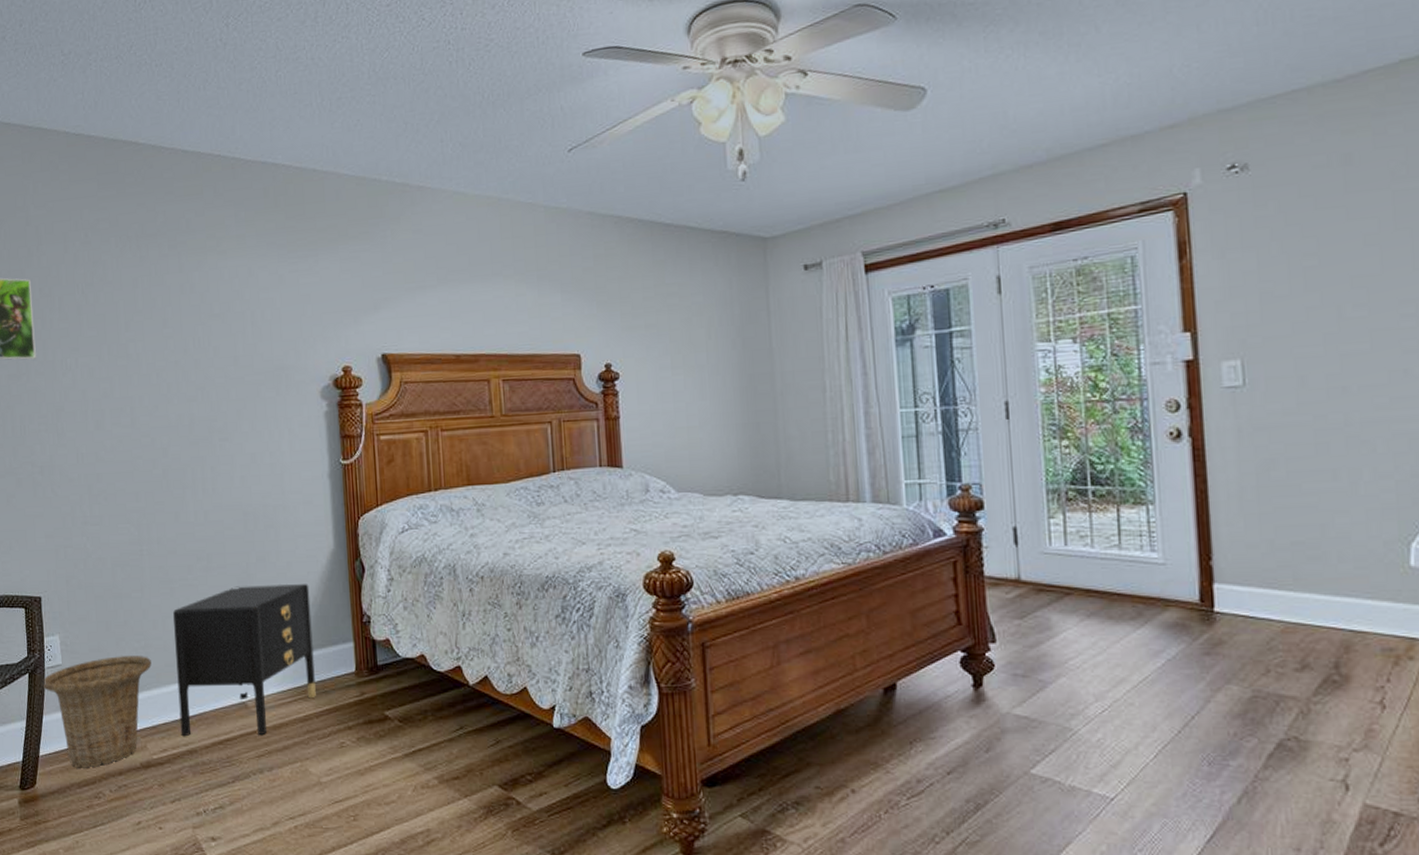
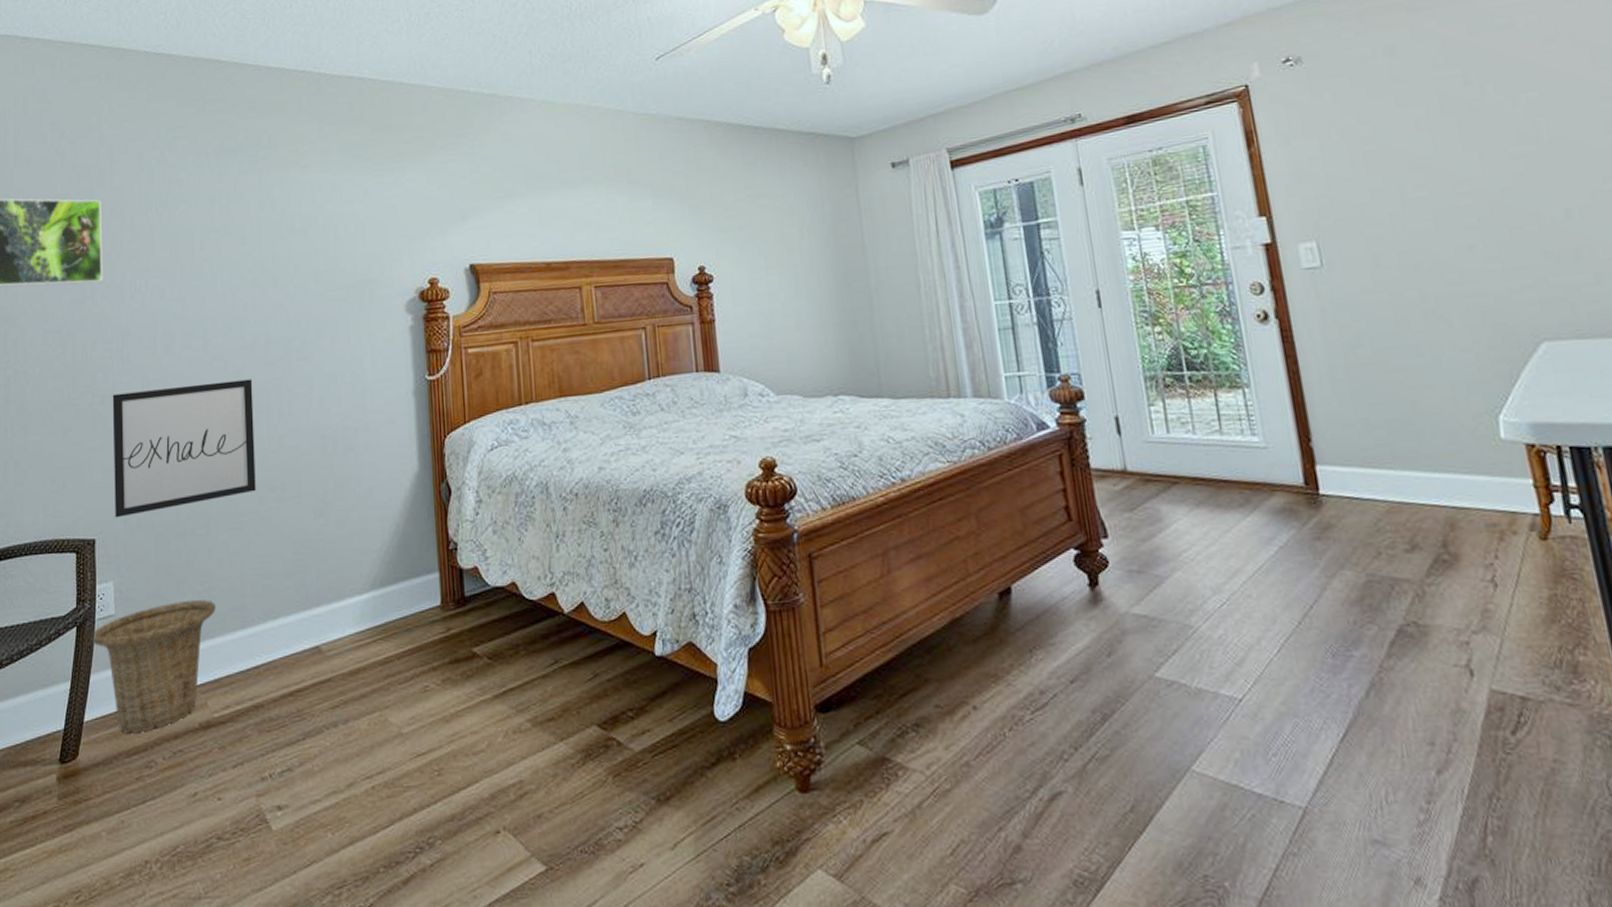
wall art: none [50,456,185,579] -> present [112,379,256,518]
nightstand: present [172,584,316,737] -> none [241,511,398,690]

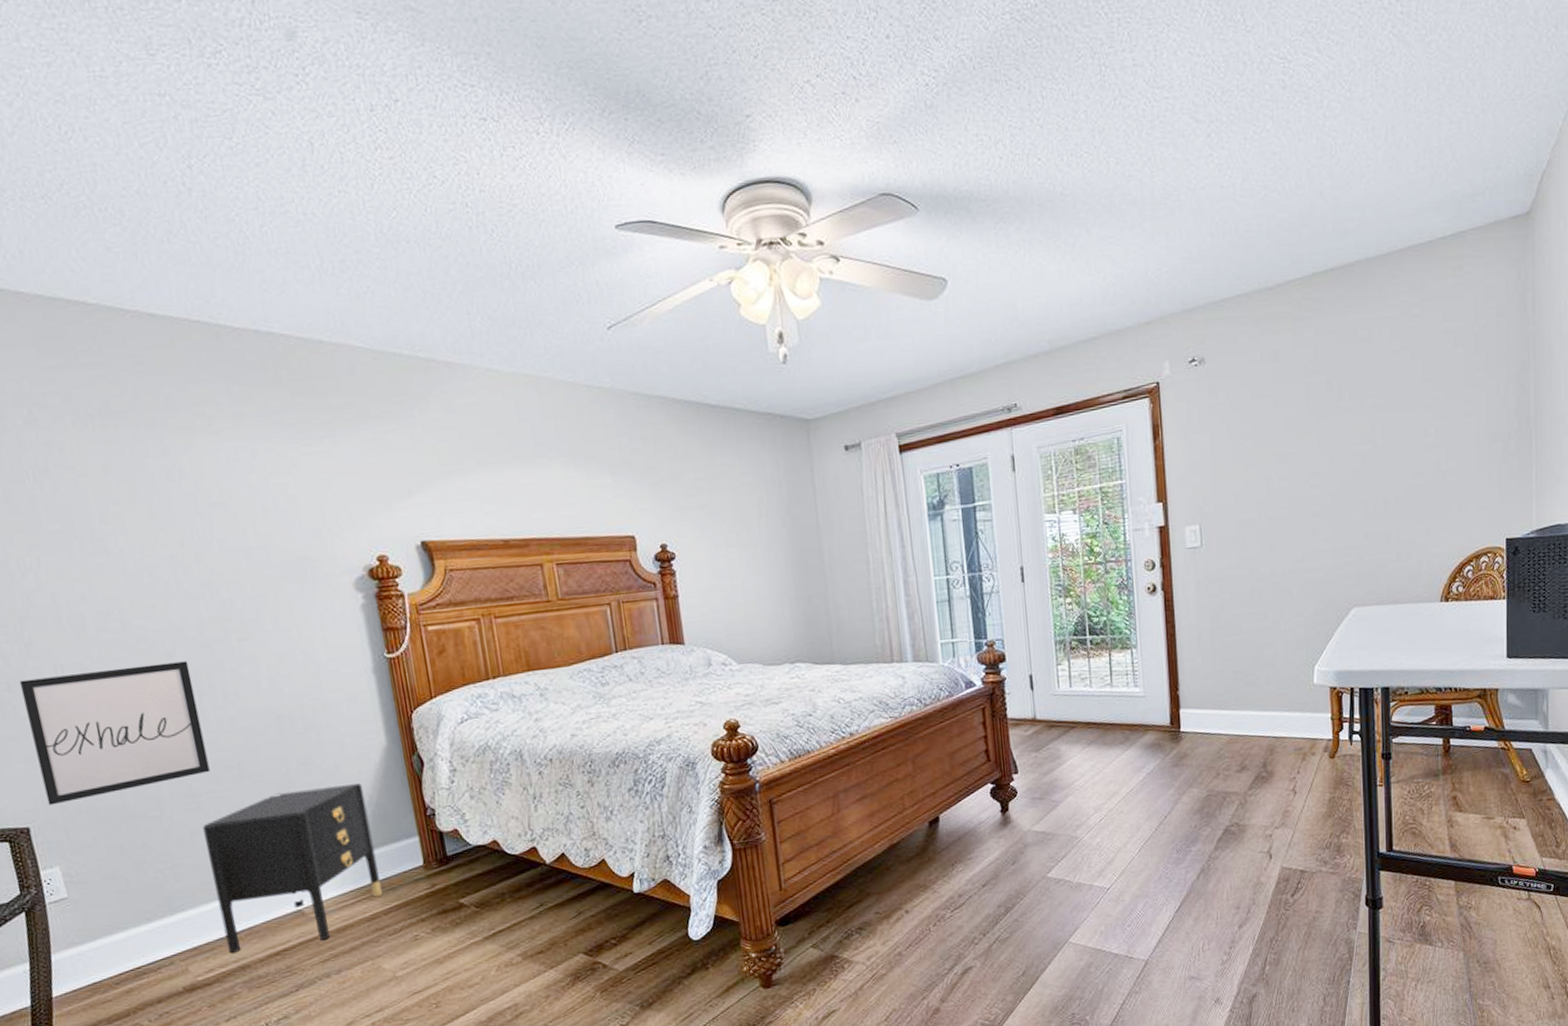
basket: present [91,600,216,734] -> none [43,876,183,1004]
nightstand: none [241,511,398,690] -> present [203,783,382,954]

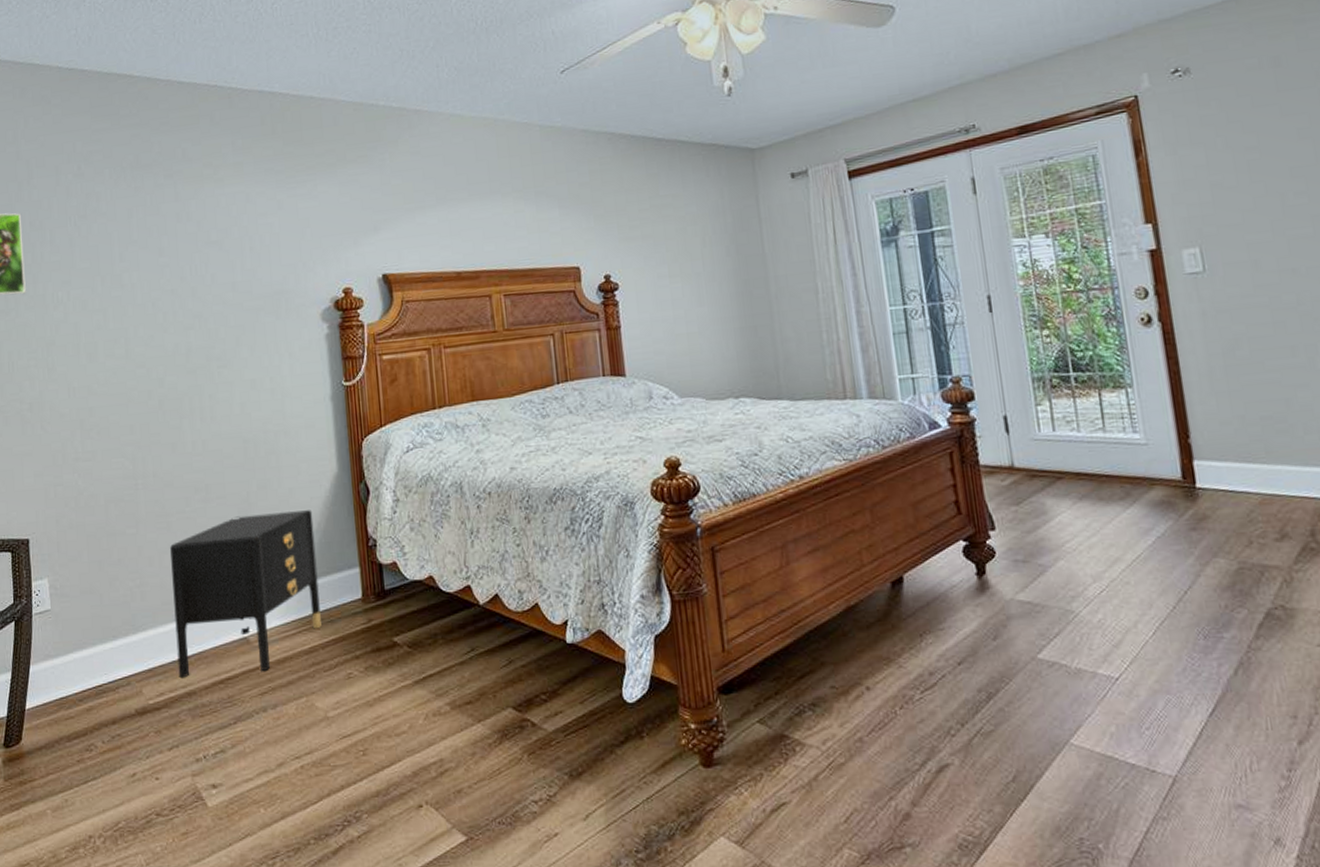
wall art: present [19,661,210,806] -> none [39,386,182,519]

